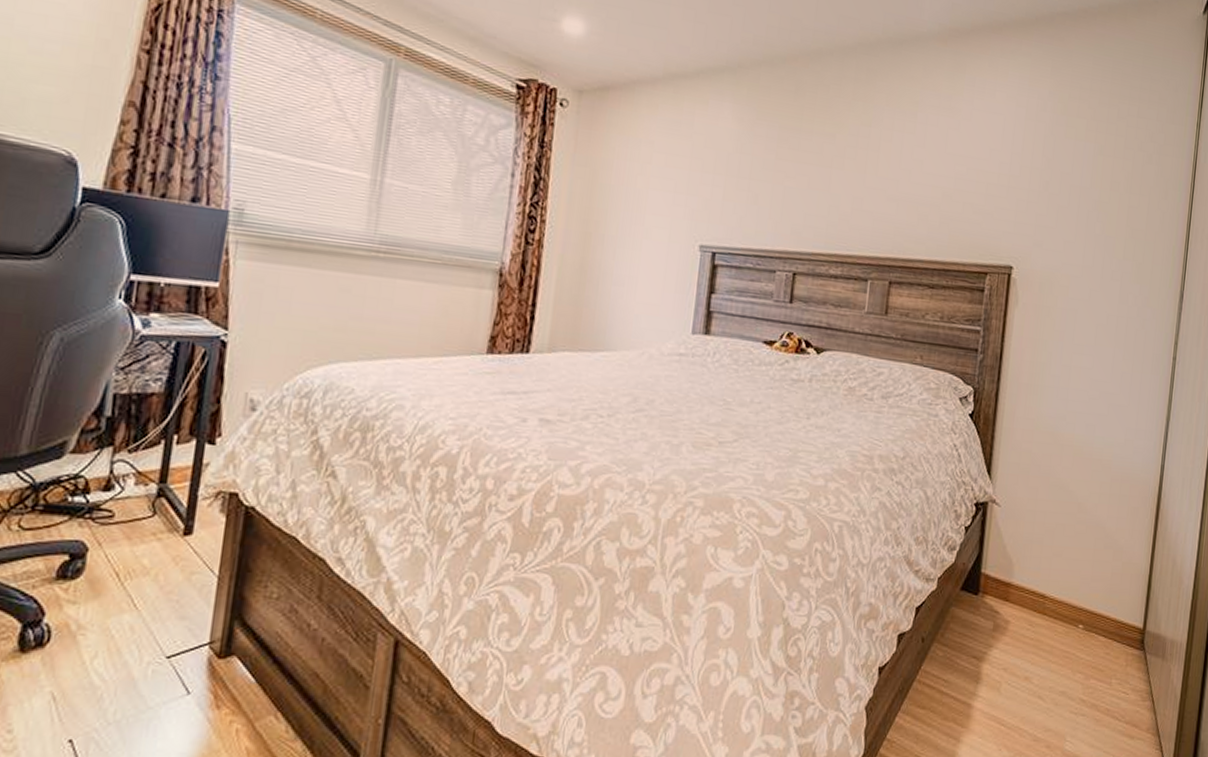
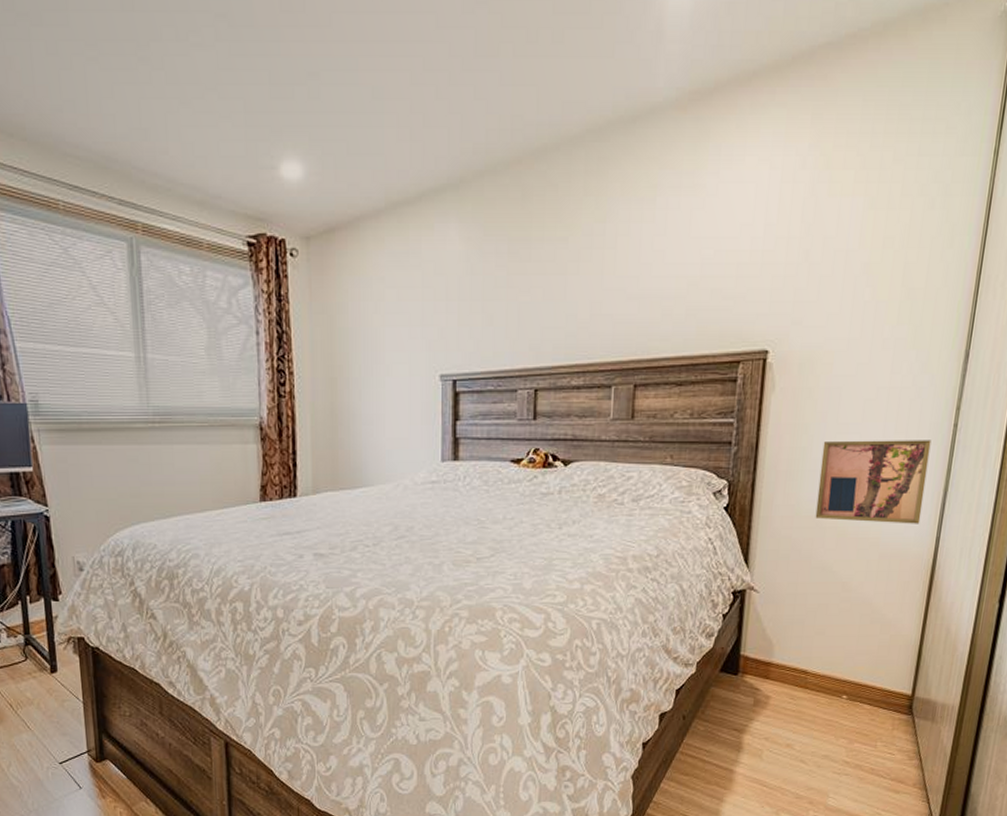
wall art: none [1053,360,1155,451] -> present [815,440,932,524]

